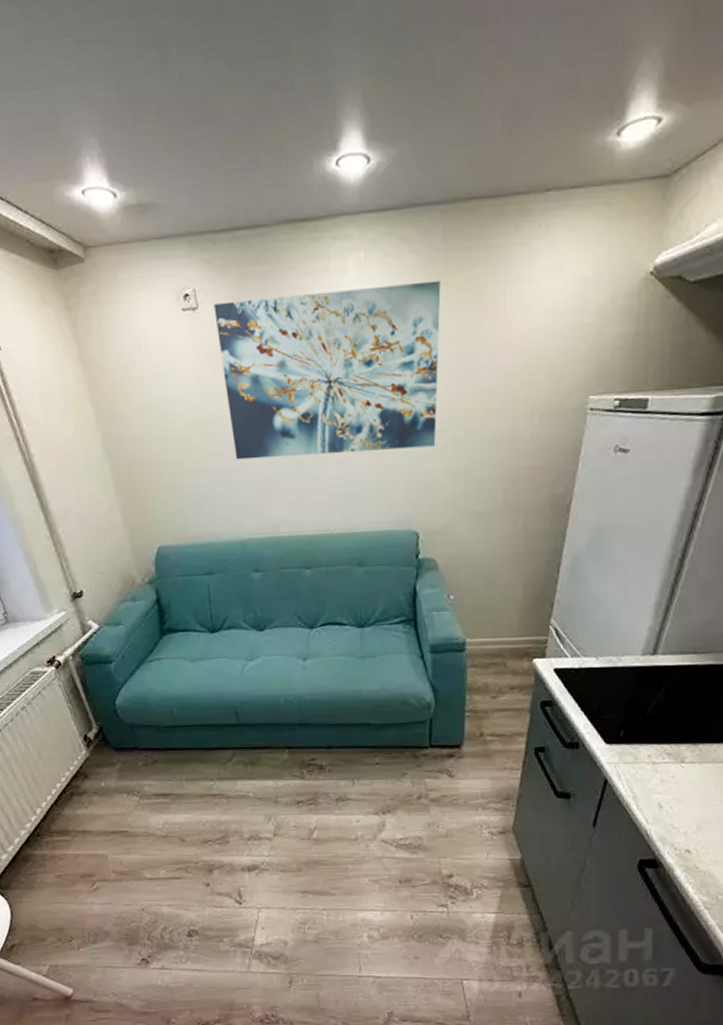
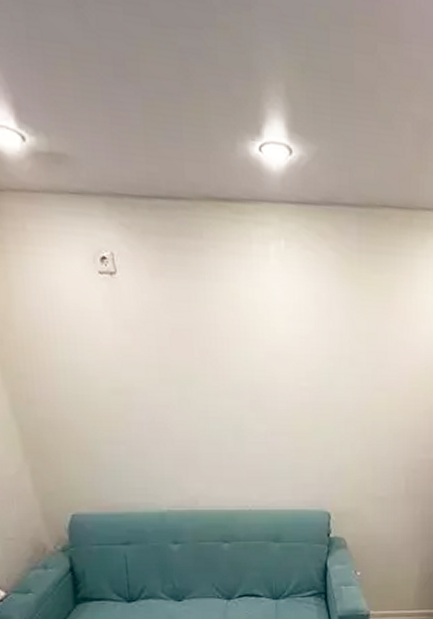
wall art: present [214,280,441,460] -> none [133,270,355,434]

